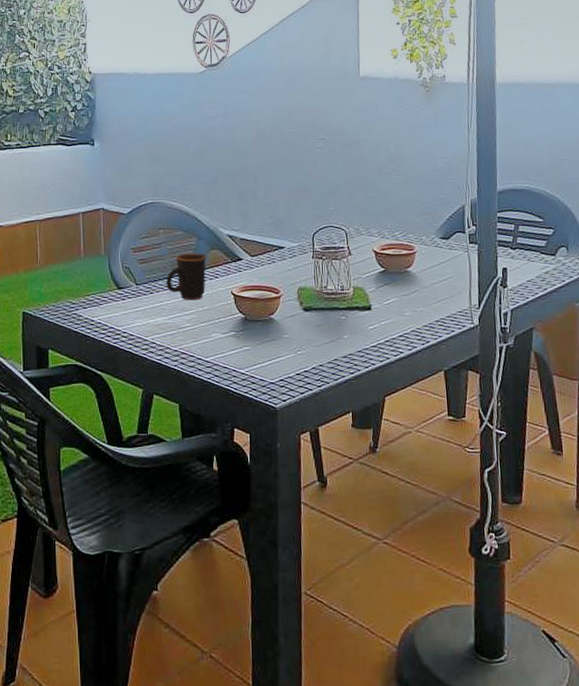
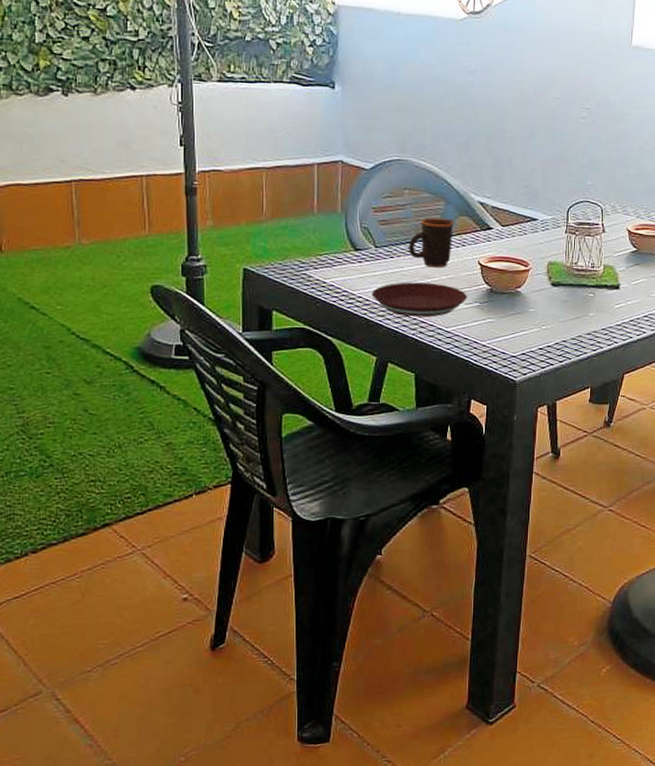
plate: none [135,314,223,349] -> present [371,282,467,317]

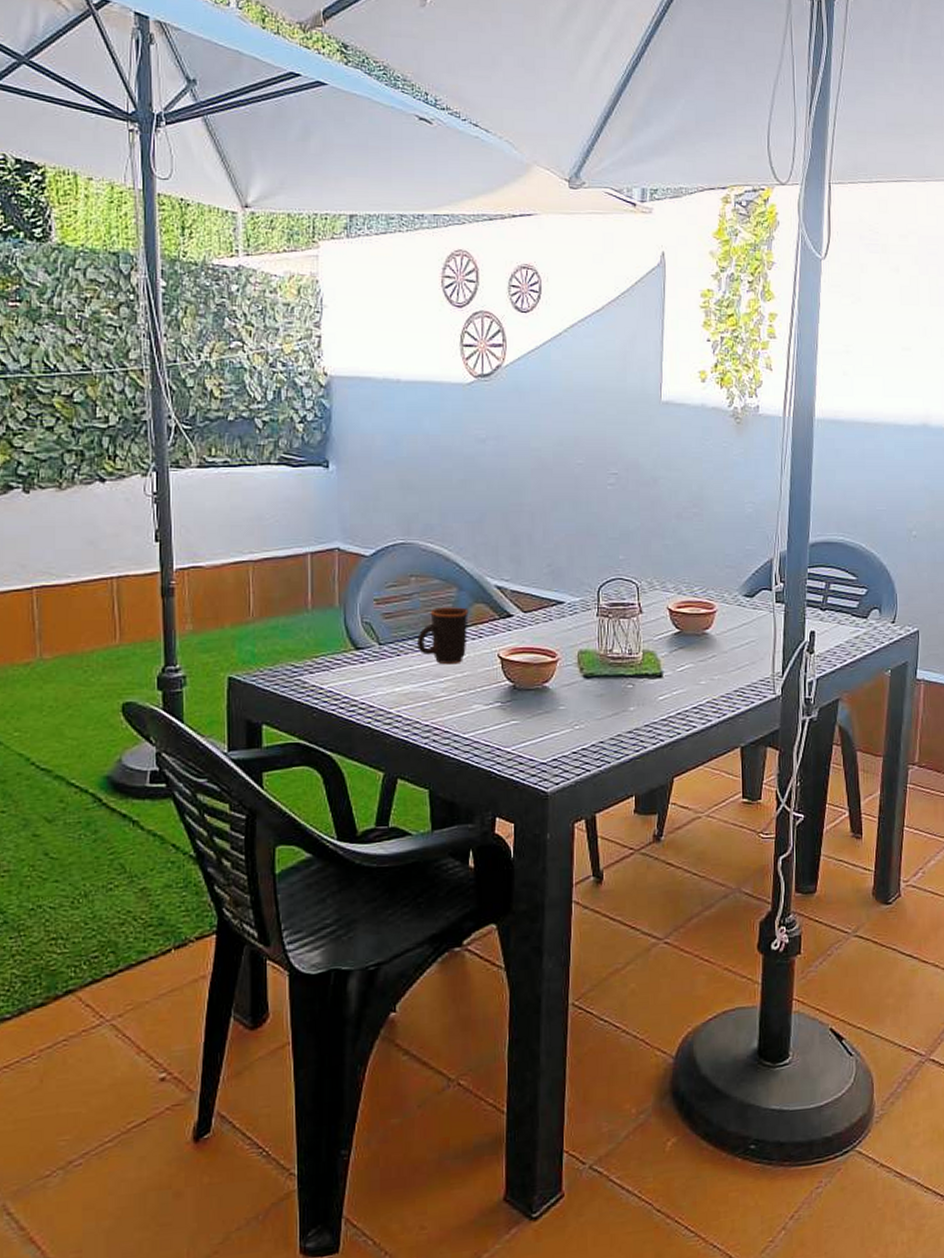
plate: present [371,282,467,317] -> none [376,682,487,723]

